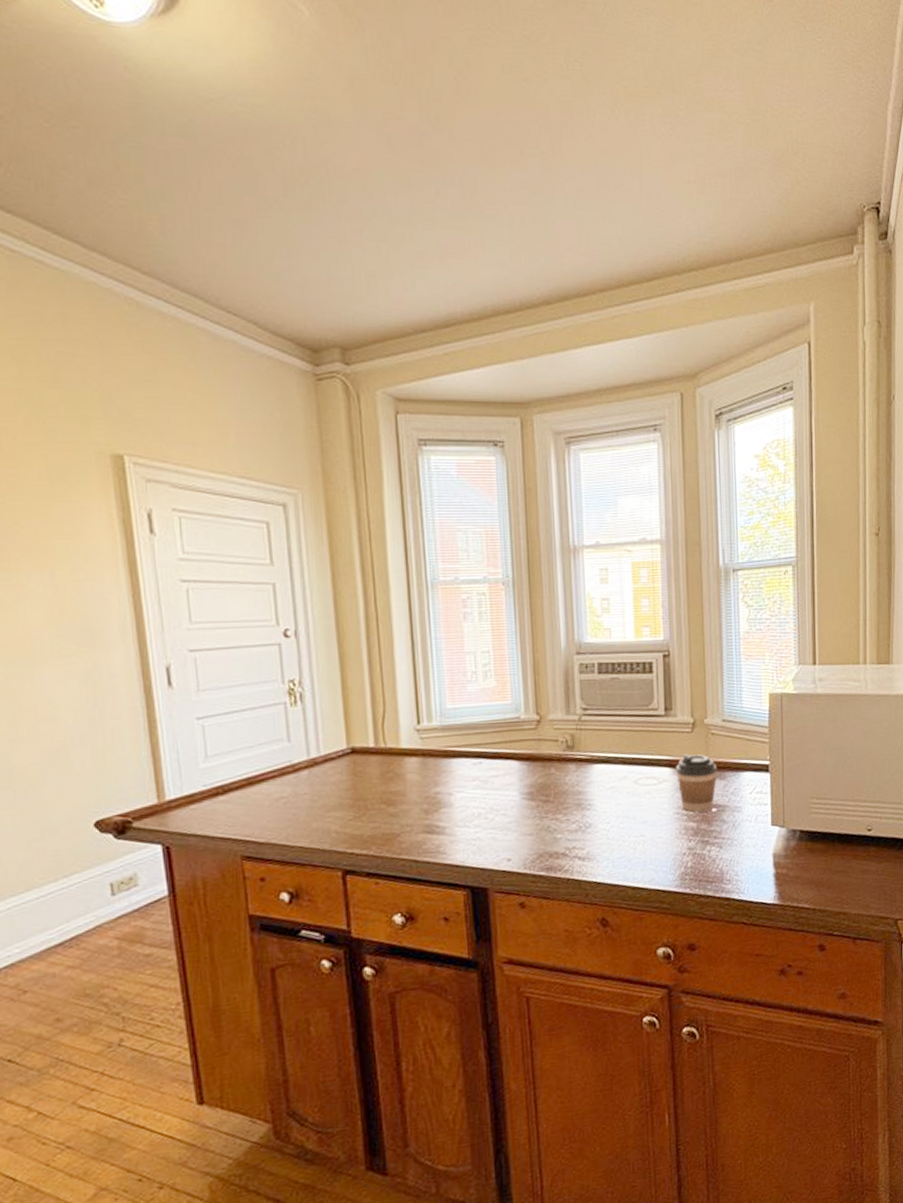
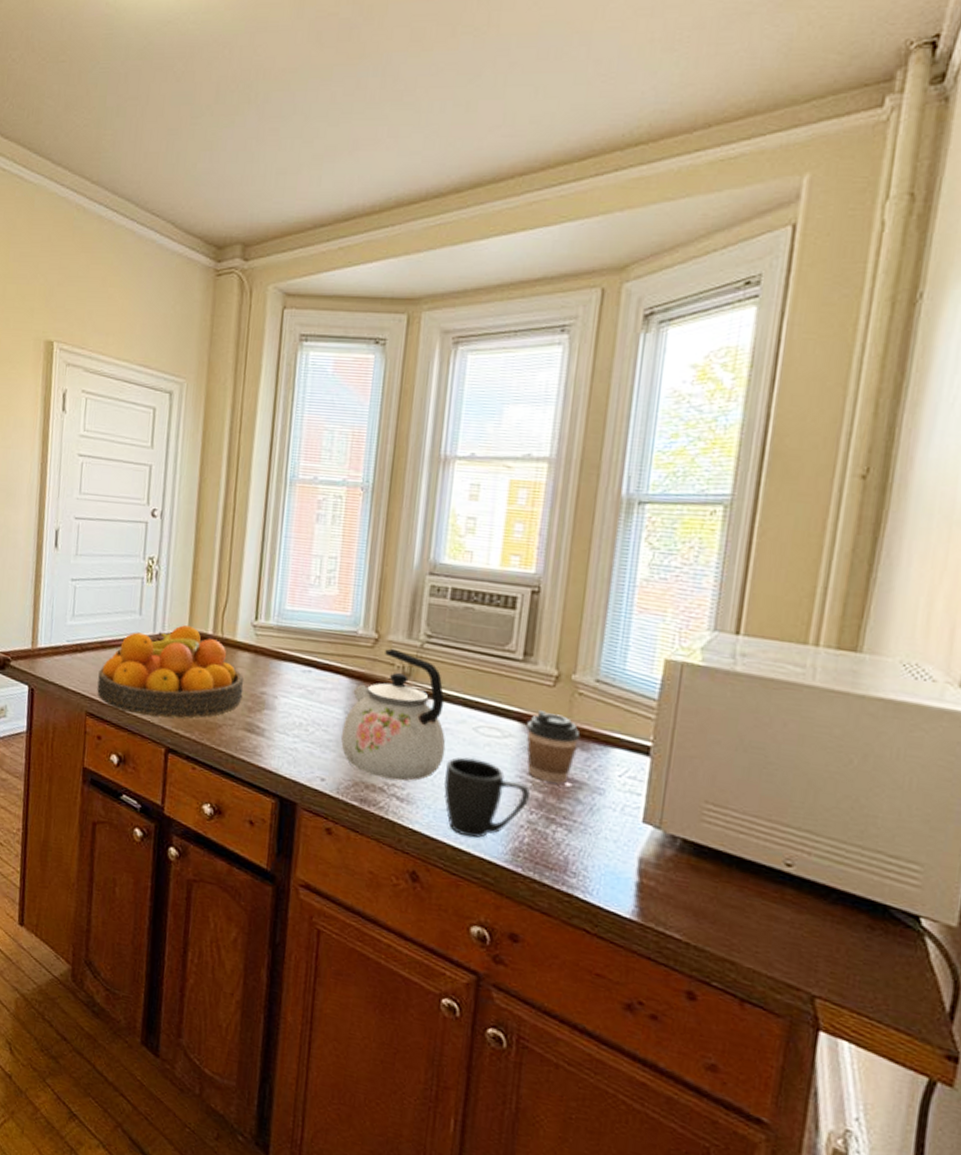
fruit bowl: none [250,743,417,846] -> present [97,625,244,718]
kettle: none [520,726,614,845] -> present [341,648,446,781]
mug: none [616,806,686,875] -> present [443,757,530,838]

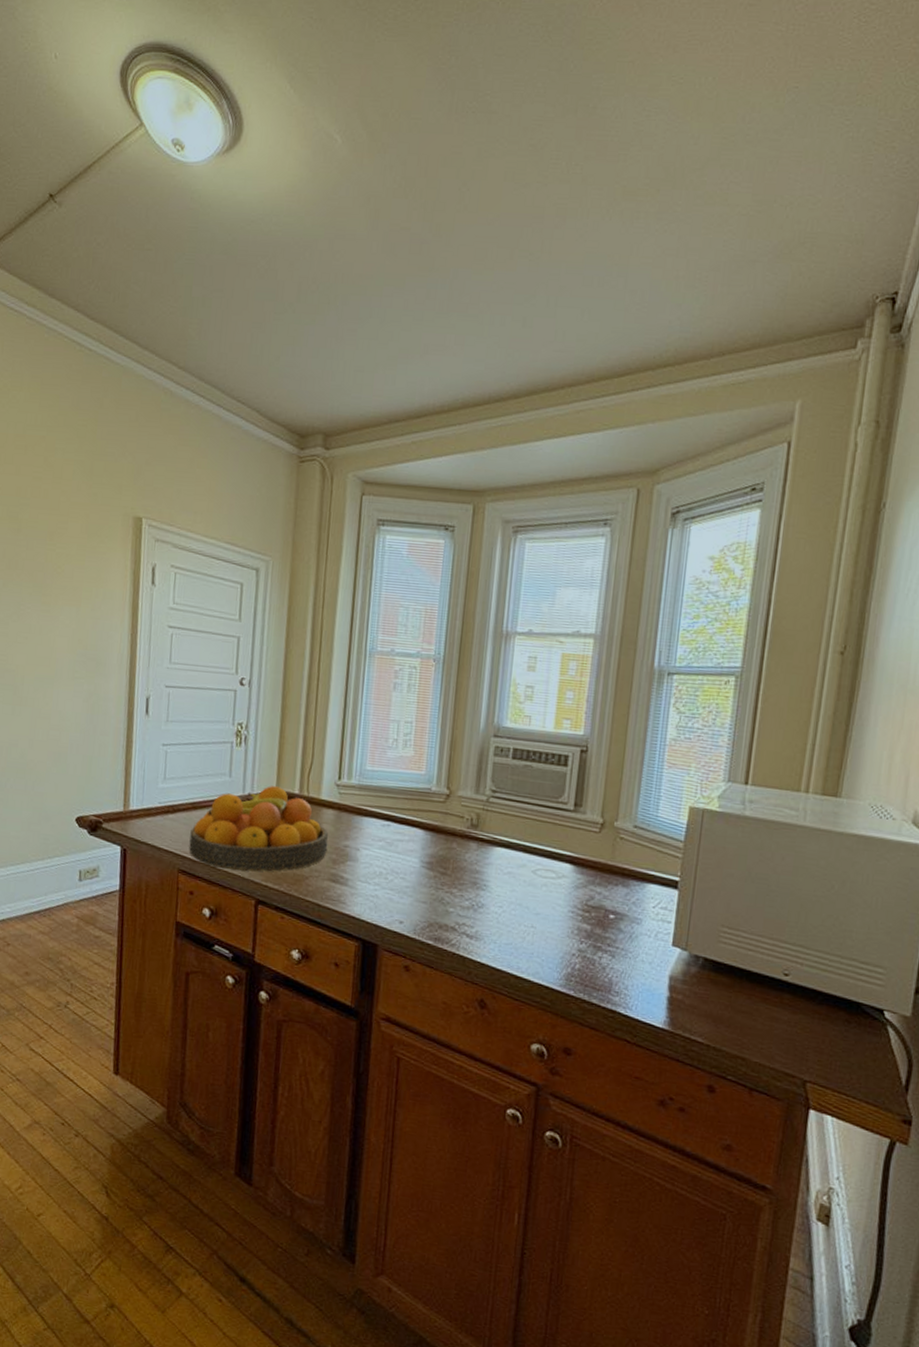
kettle: present [341,648,446,781] -> none [417,802,509,920]
mug: present [443,757,530,838] -> none [507,896,580,967]
coffee cup: present [526,710,581,784] -> none [577,853,622,916]

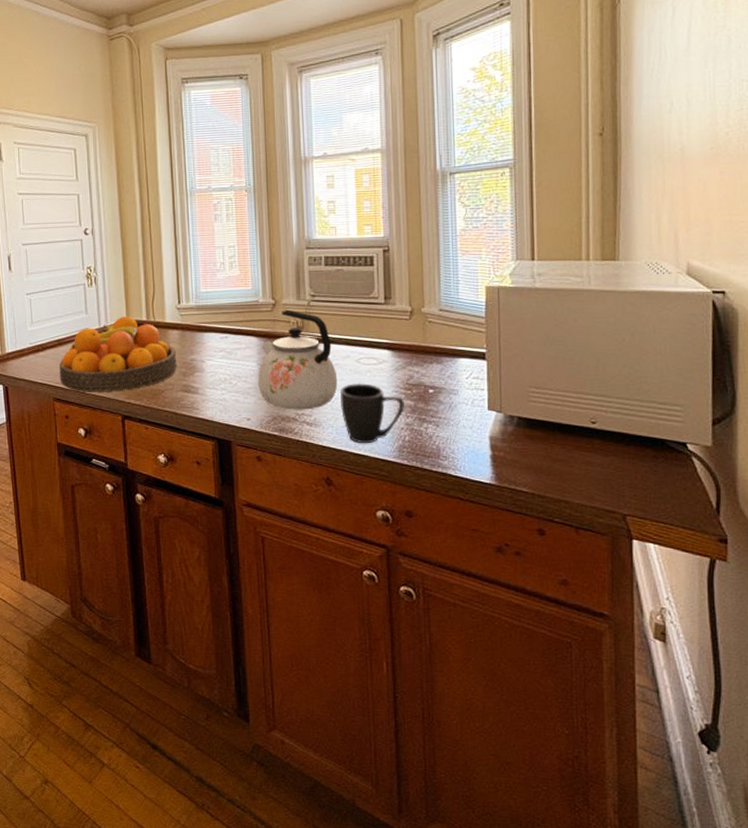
kettle: none [417,802,509,920] -> present [258,309,338,410]
mug: none [507,896,580,967] -> present [340,382,404,444]

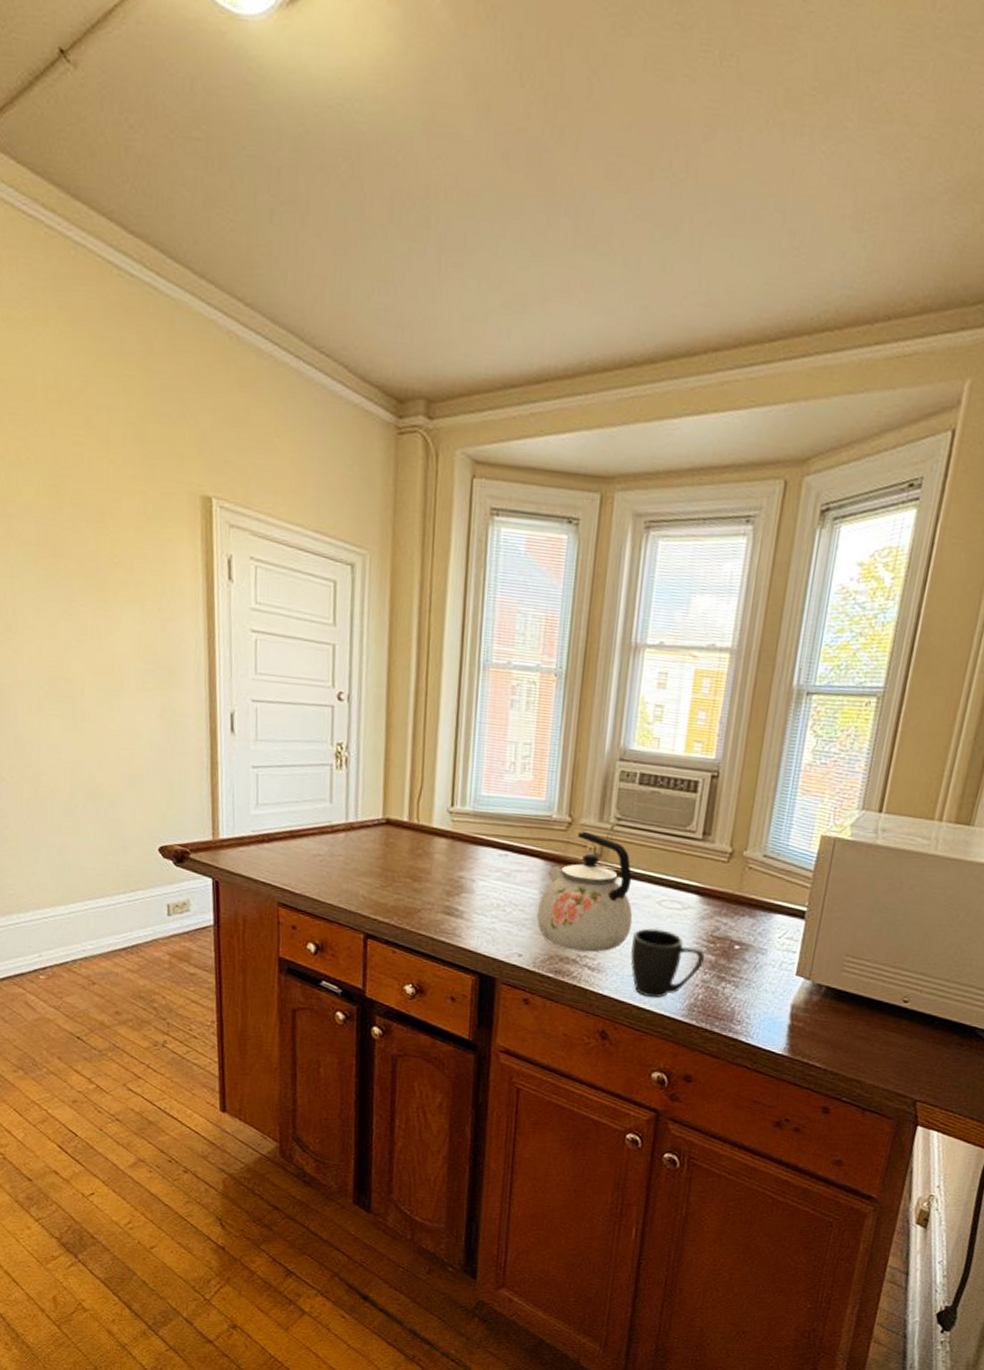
fruit bowl: present [59,316,177,393] -> none [289,813,442,905]

